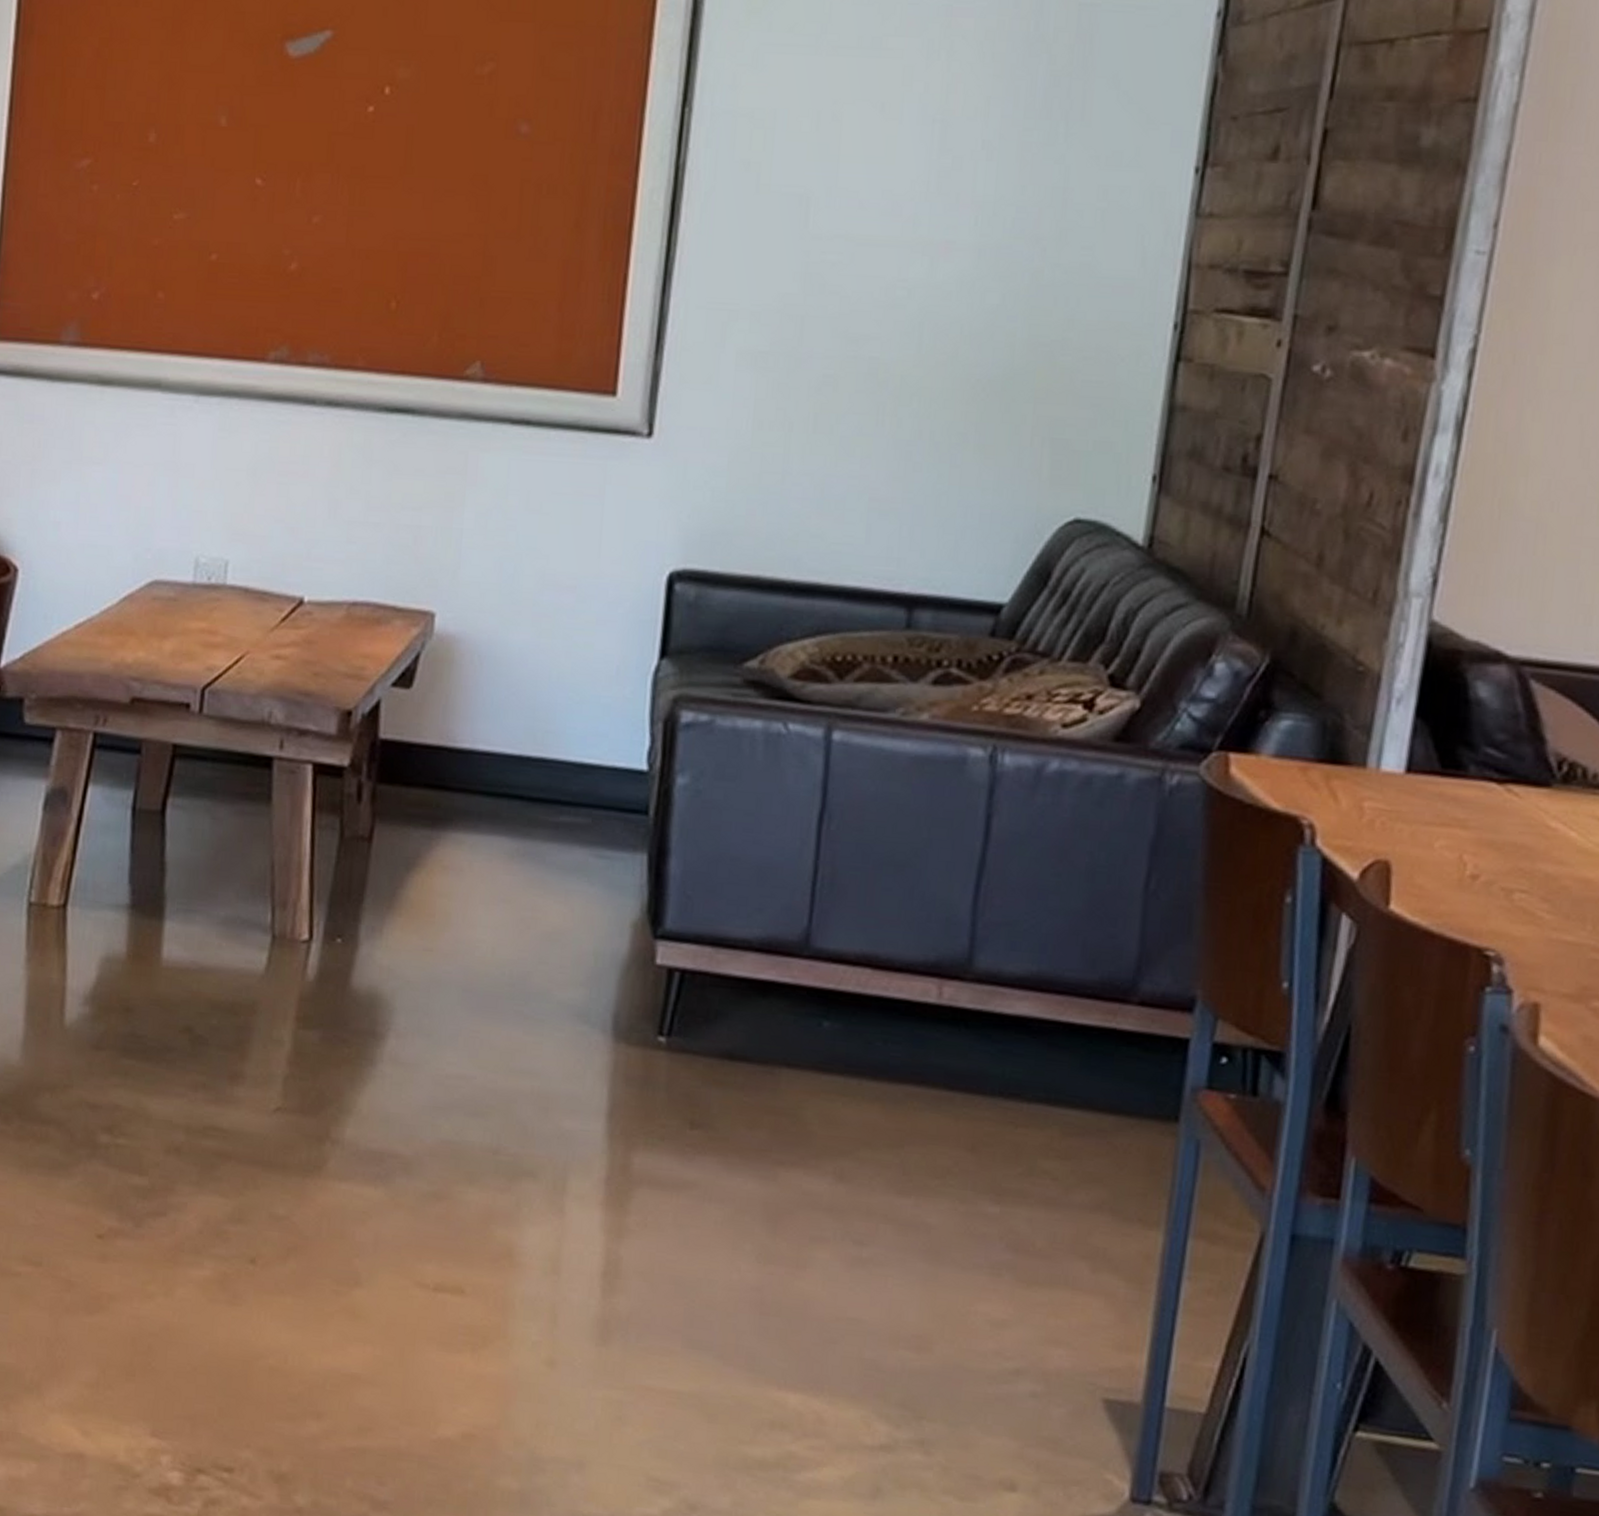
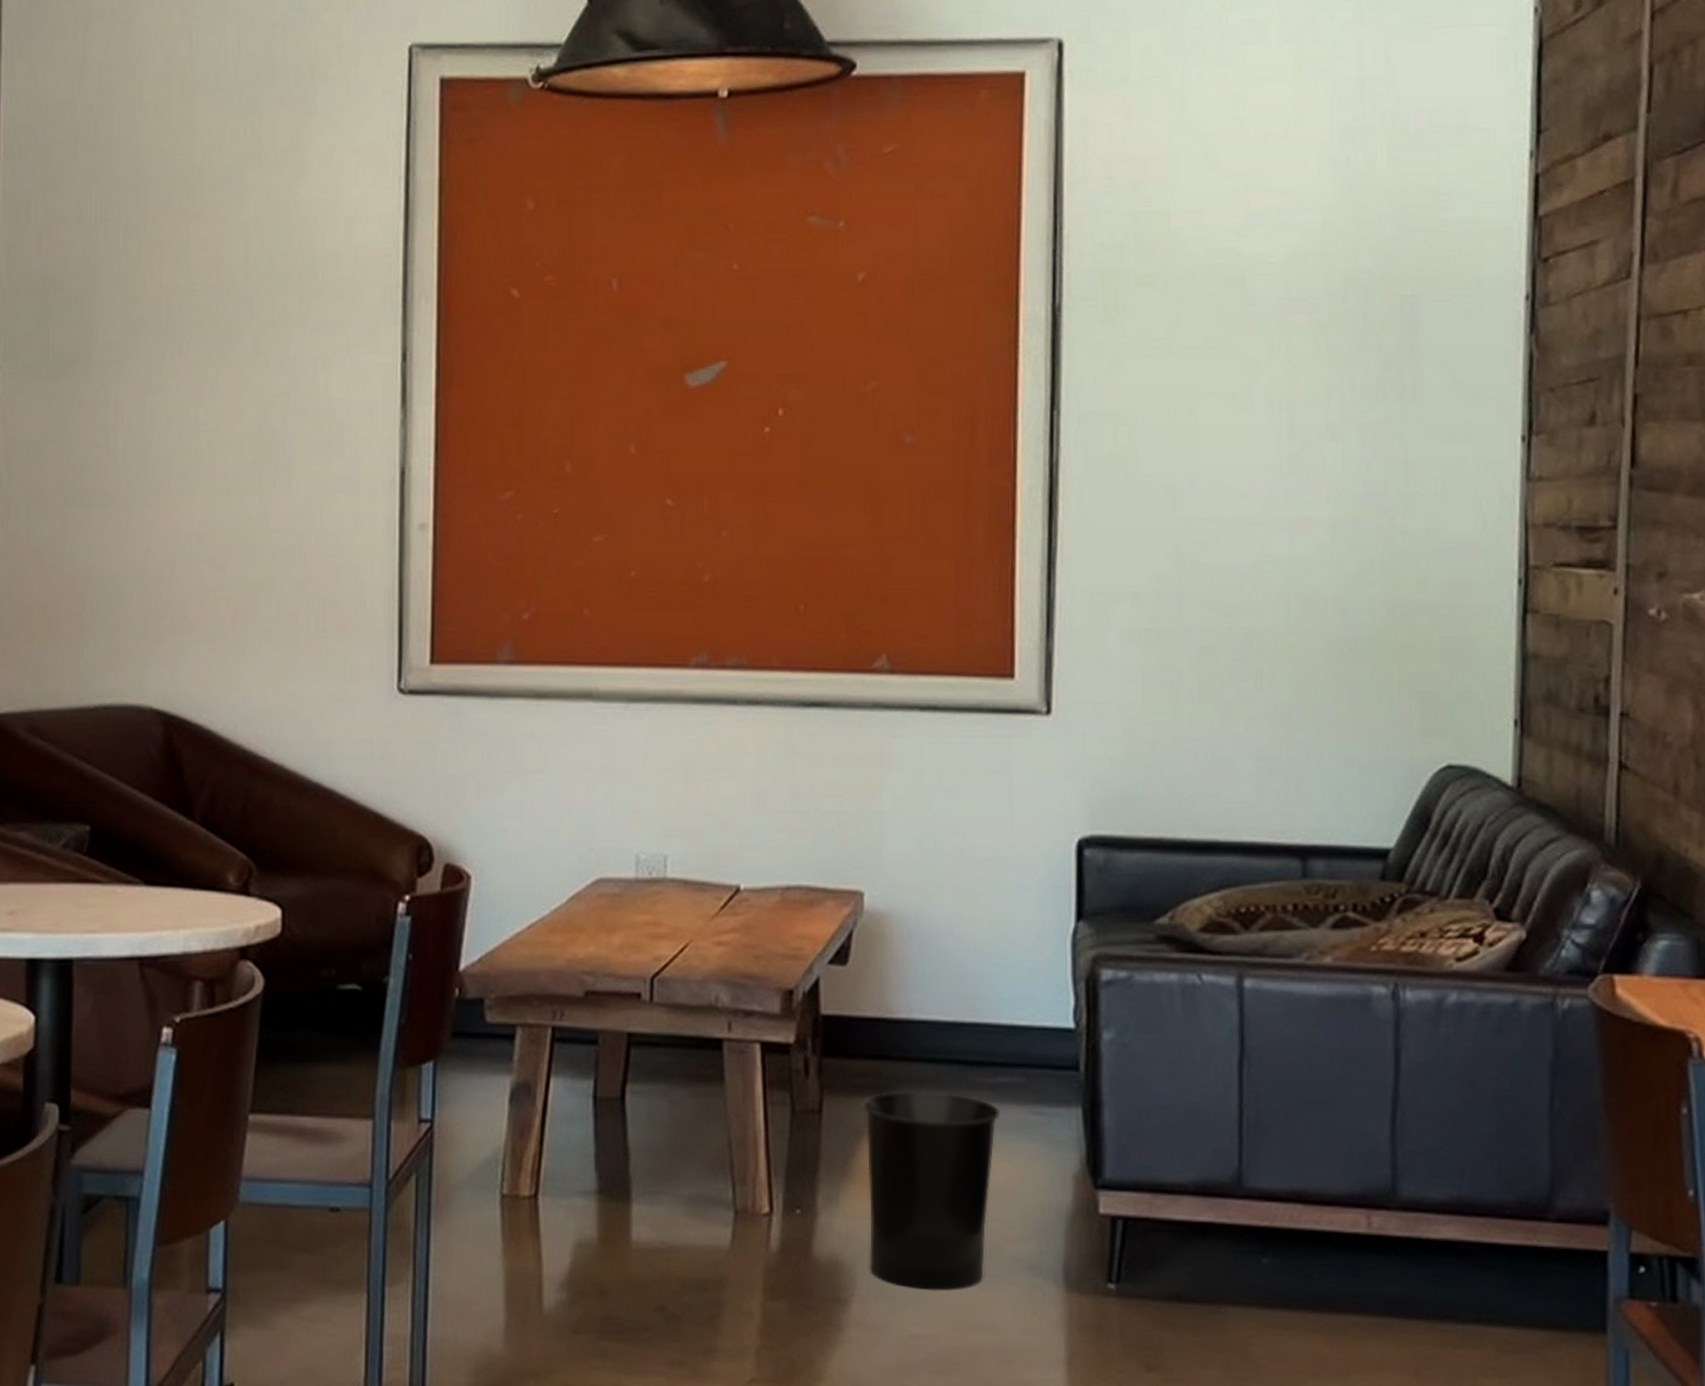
waste bin: none [408,823,561,1031] -> present [862,1091,1001,1289]

